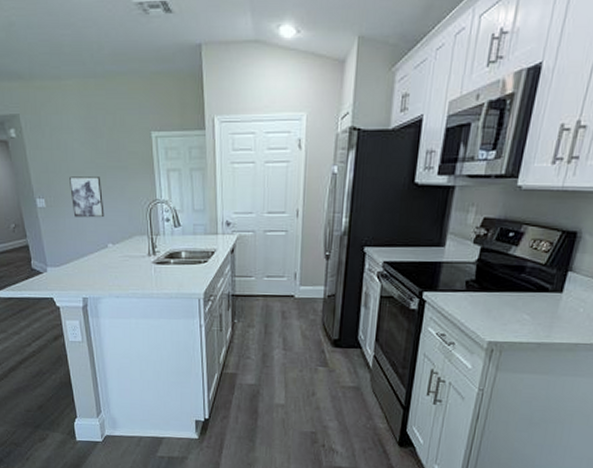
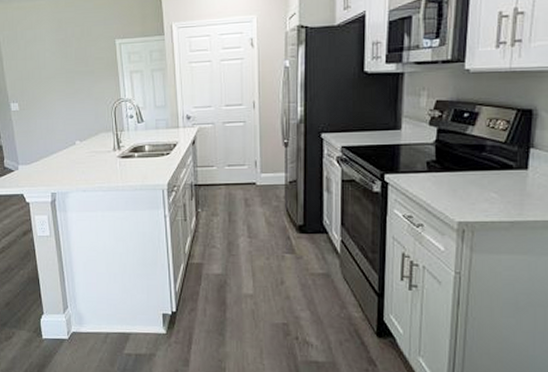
wall art: present [69,176,105,218] -> none [41,81,73,118]

